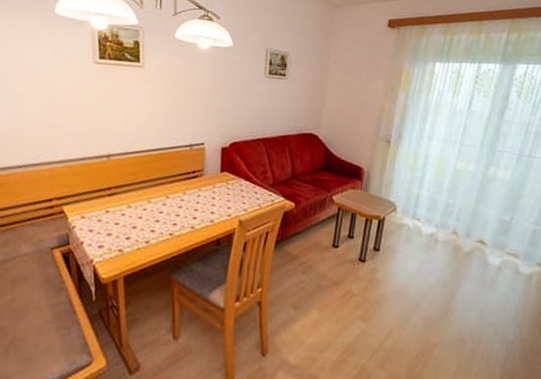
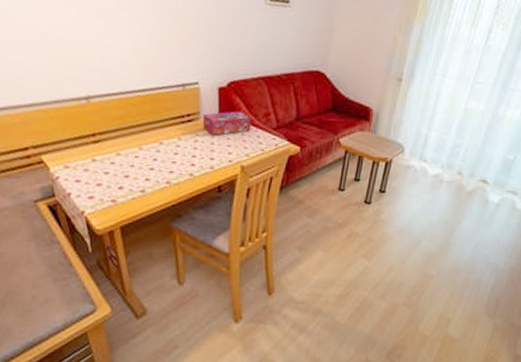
tissue box: none [206,169,250,191] -> present [202,111,252,136]

